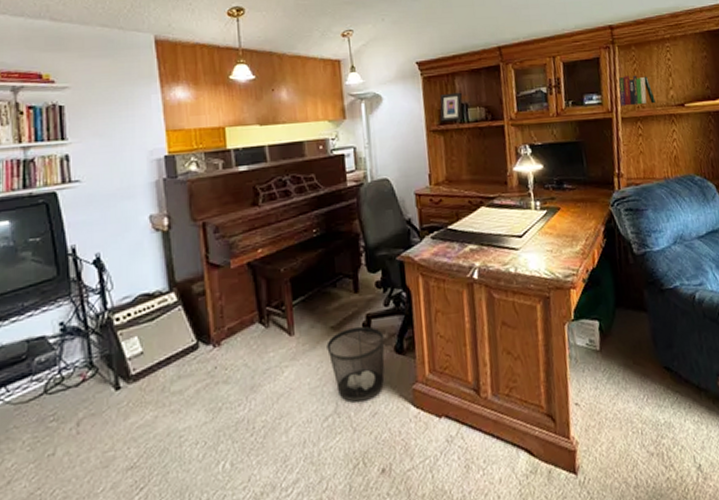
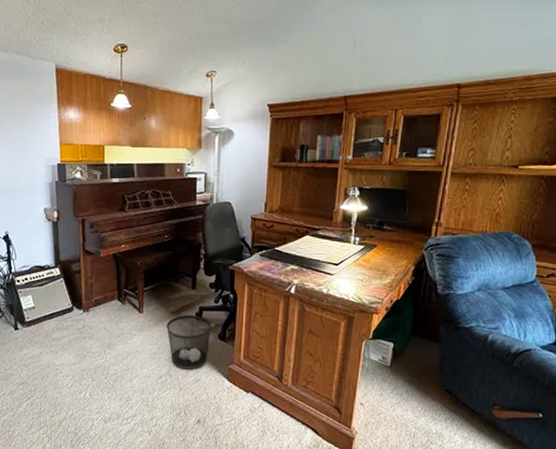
picture frame: present [439,92,463,122] -> none [281,134,304,160]
books: none [475,87,518,119] -> present [316,134,353,161]
books: present [618,75,656,107] -> none [453,134,489,163]

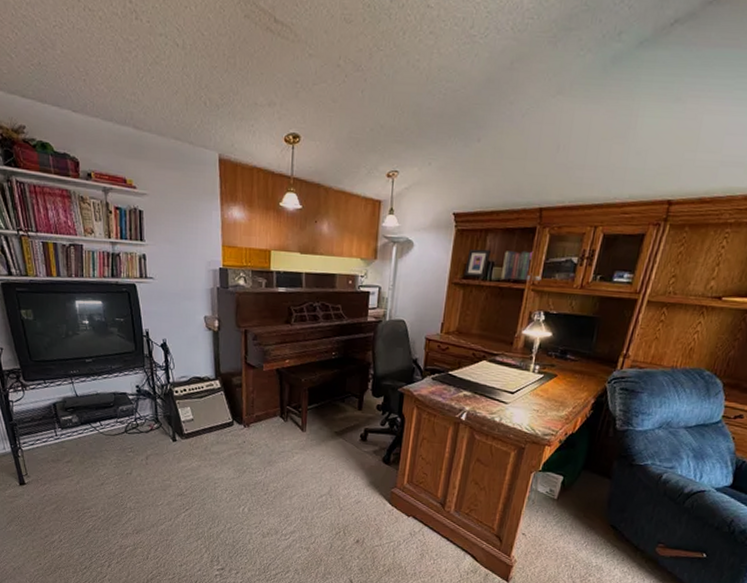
waste bin: present [166,314,212,370] -> none [329,435,376,491]
picture frame: none [281,134,304,160] -> present [463,248,491,278]

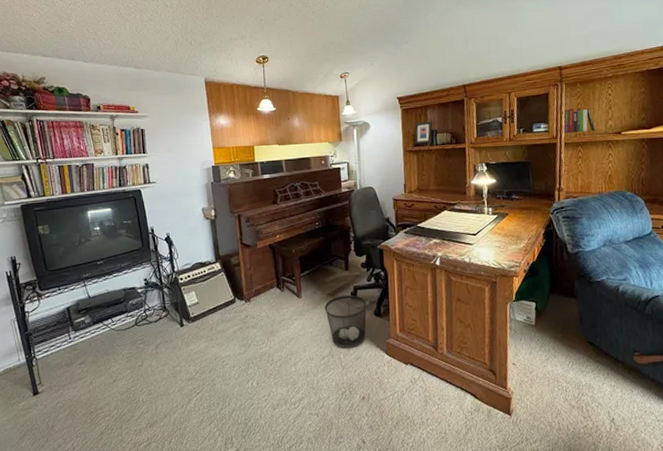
waste bin: none [329,435,376,491] -> present [324,294,367,348]
books: present [501,250,542,282] -> none [443,118,477,143]
books: none [651,258,692,292] -> present [563,108,595,134]

